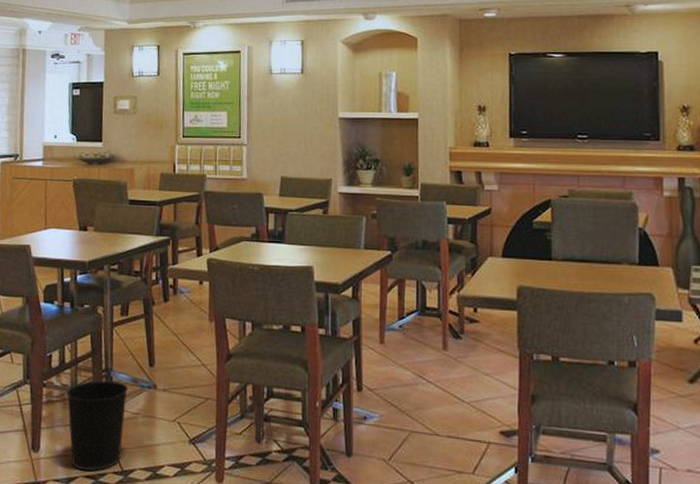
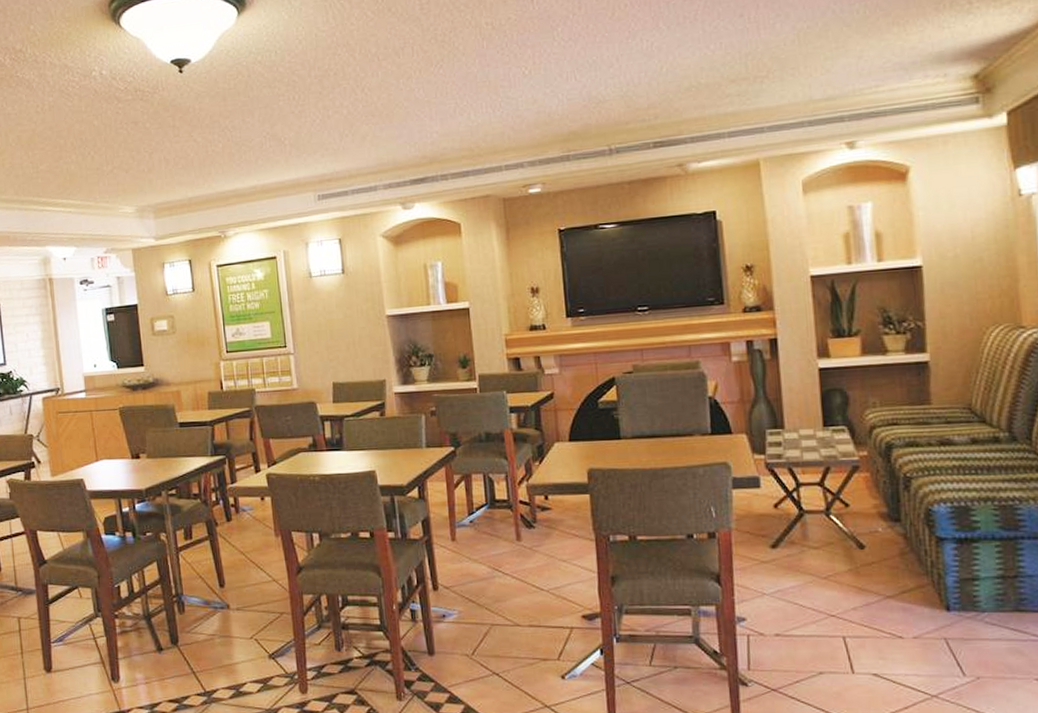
wastebasket: present [66,380,129,471] -> none [139,605,202,695]

